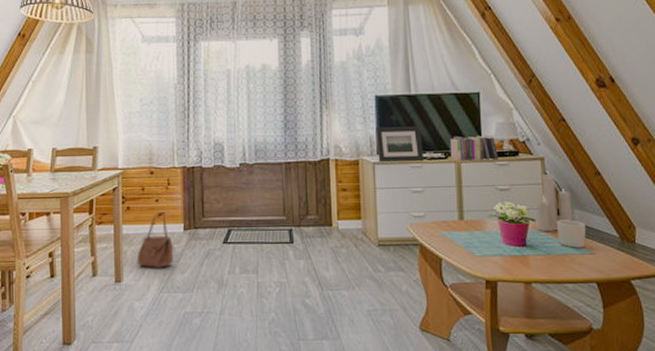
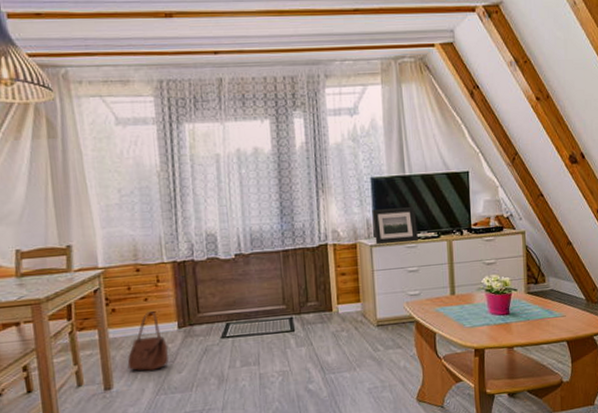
books: present [449,135,499,161] -> none [442,213,486,239]
candle: present [537,170,573,232] -> none [519,243,549,300]
mug: present [557,220,587,248] -> none [535,287,559,313]

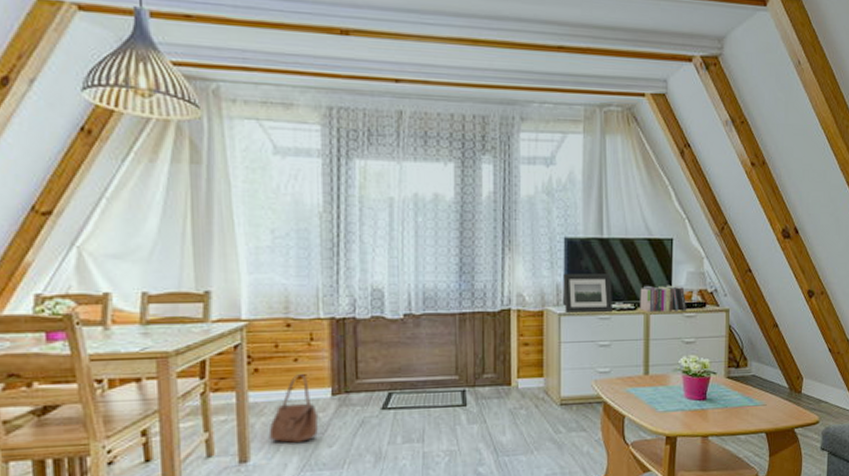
books: none [442,213,486,239] -> present [640,285,687,312]

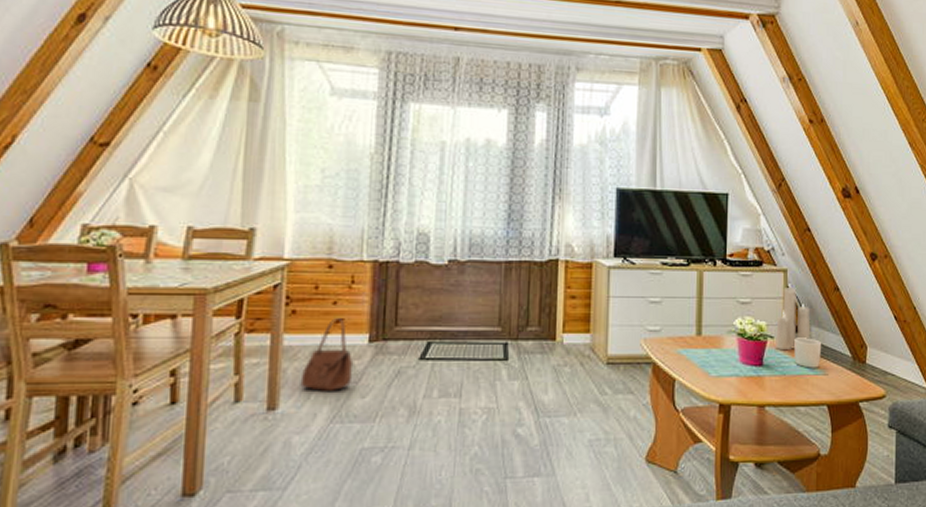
picture frame: present [563,274,614,314] -> none [614,226,666,268]
books: present [640,285,687,312] -> none [693,240,743,269]
candle: none [718,322,751,385] -> present [775,283,811,351]
mug: none [735,372,762,400] -> present [794,338,822,368]

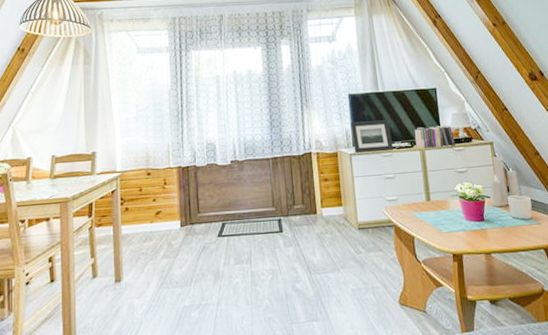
handbag: present [300,318,352,391] -> none [136,211,171,266]
picture frame: none [614,226,666,268] -> present [350,120,394,154]
books: none [693,240,743,269] -> present [414,125,456,149]

